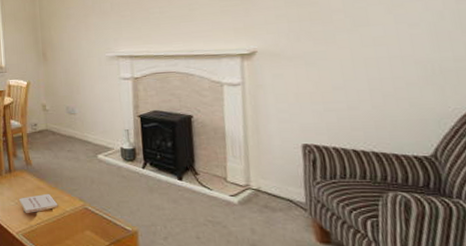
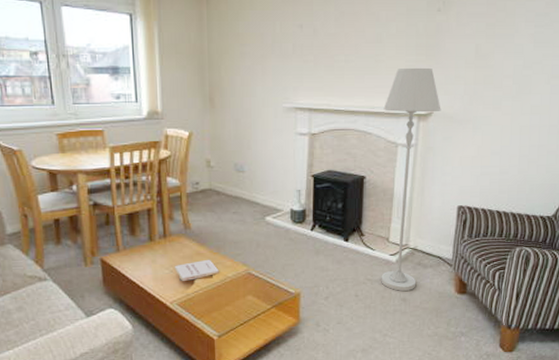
floor lamp: none [203,10,267,236] -> present [381,67,441,291]

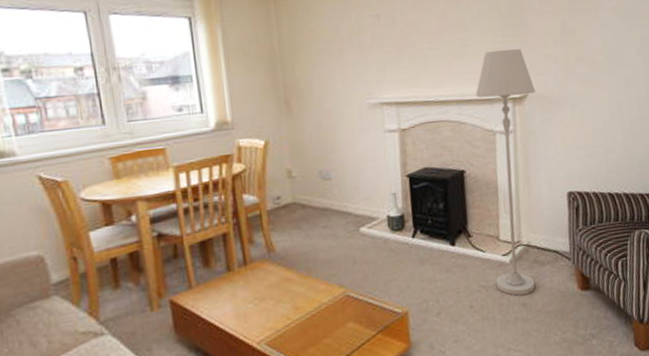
books: present [174,259,219,282] -> none [258,284,312,316]

